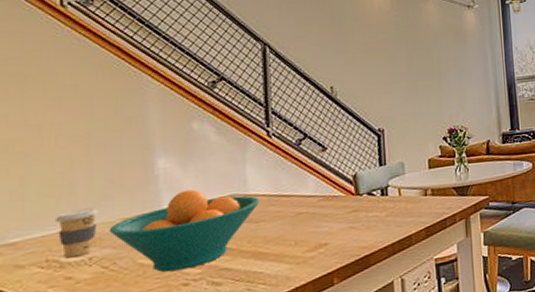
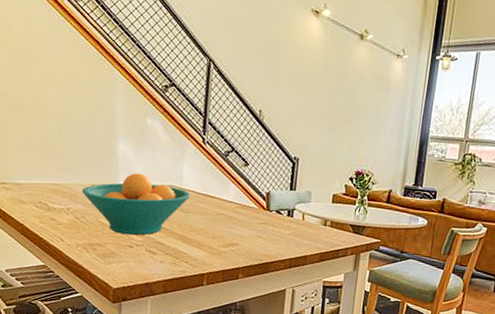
coffee cup: present [54,207,99,259] -> none [46,169,76,205]

